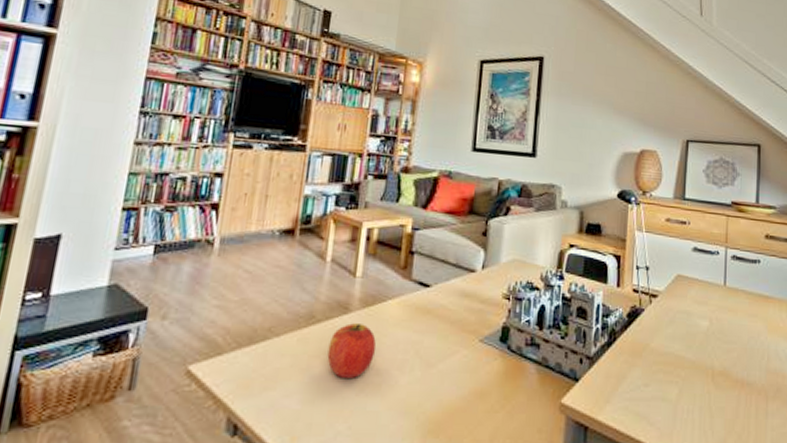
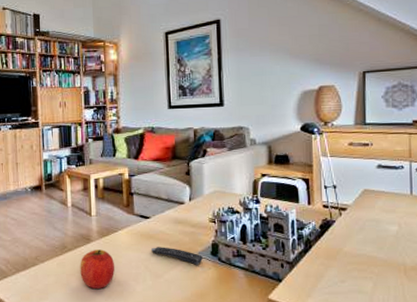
remote control: none [427,325,489,353] -> present [152,247,203,265]

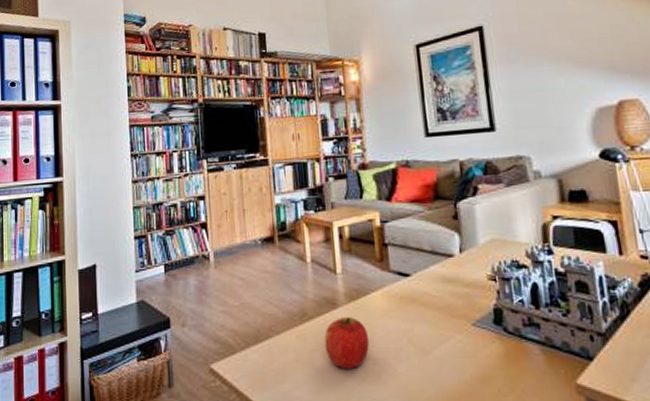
remote control: present [152,247,203,265] -> none [415,313,483,337]

